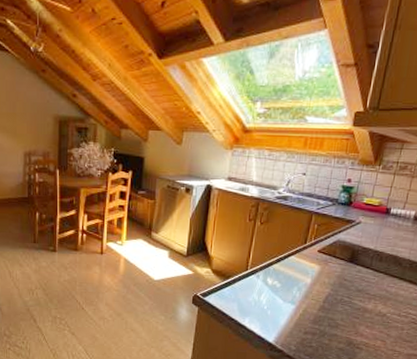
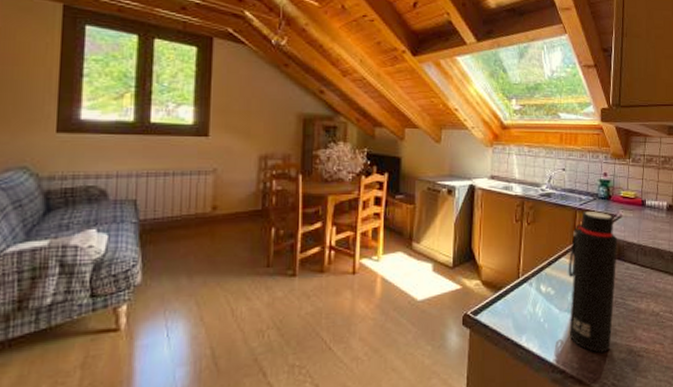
water bottle: none [290,215,353,341] -> present [568,210,618,353]

